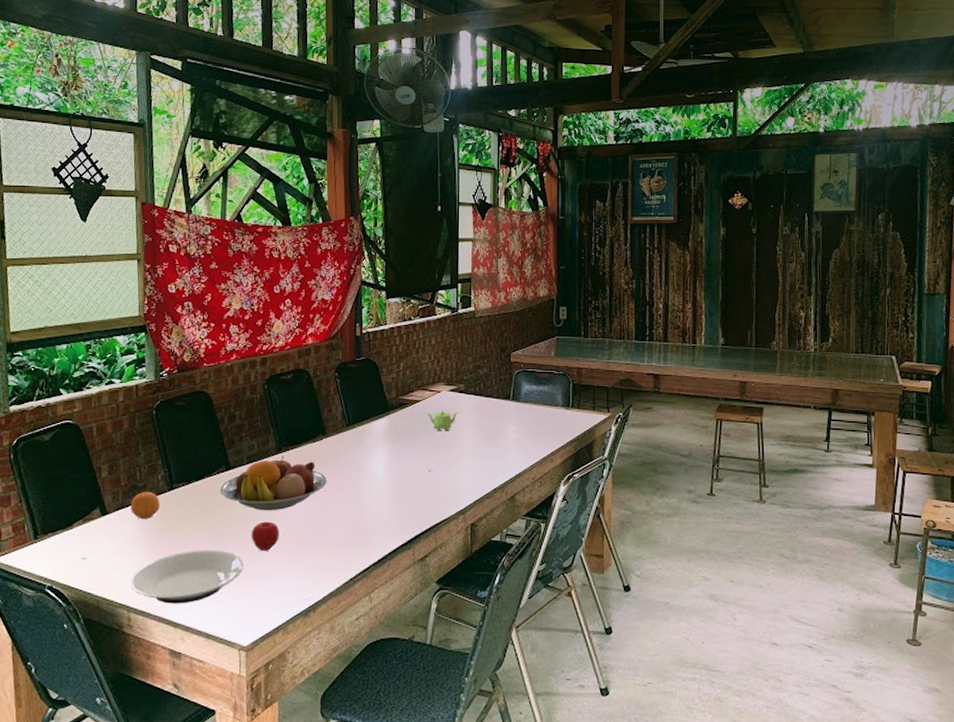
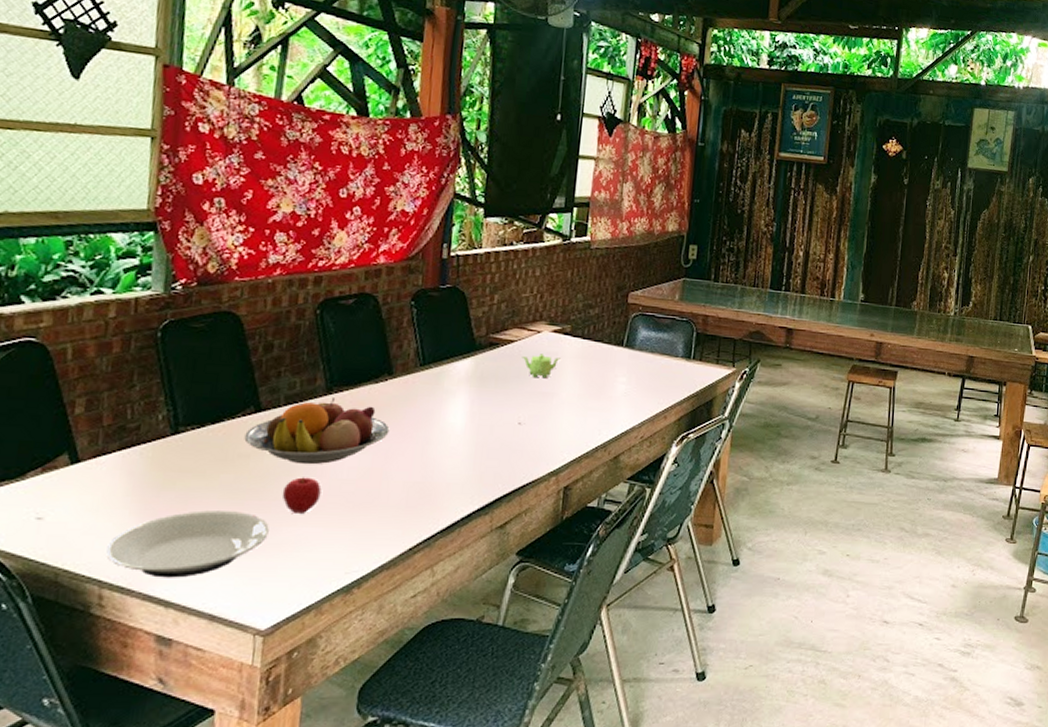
fruit: present [131,491,160,519] -> none [114,434,158,470]

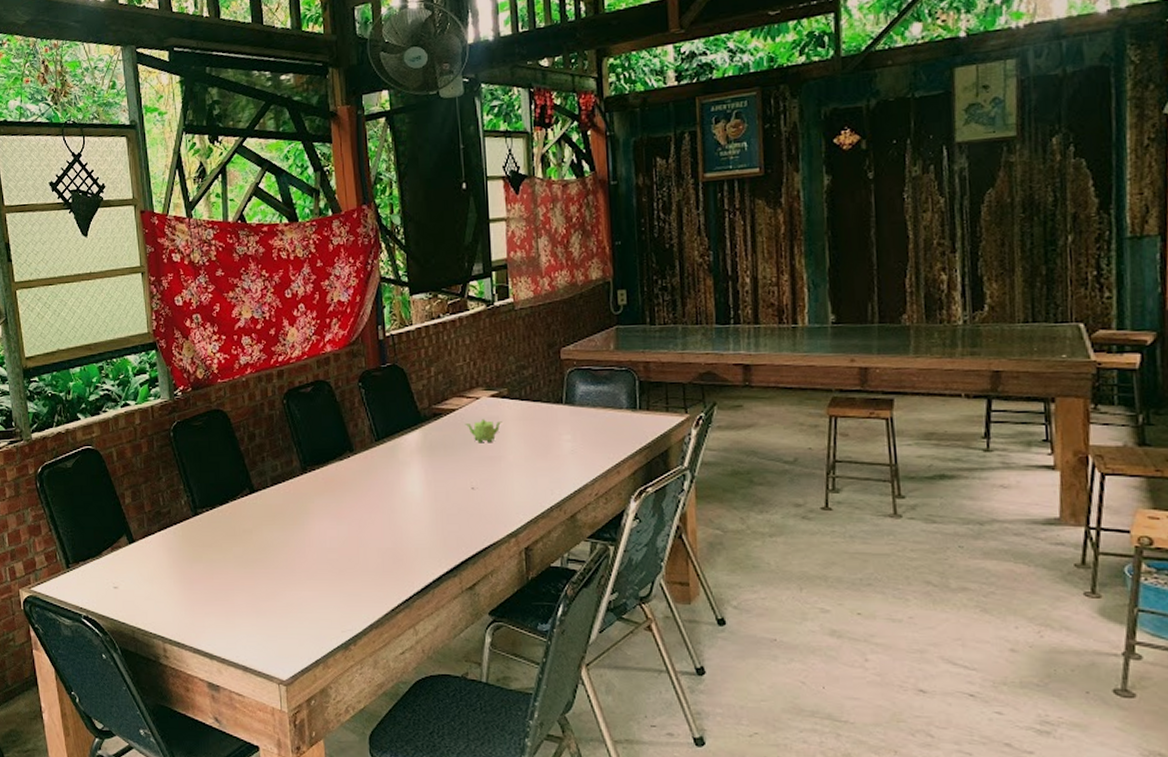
plate: present [106,510,269,578] -> none [163,578,276,635]
fruit bowl: present [244,398,390,465] -> none [245,476,359,537]
apple: present [282,477,322,513] -> none [281,547,312,579]

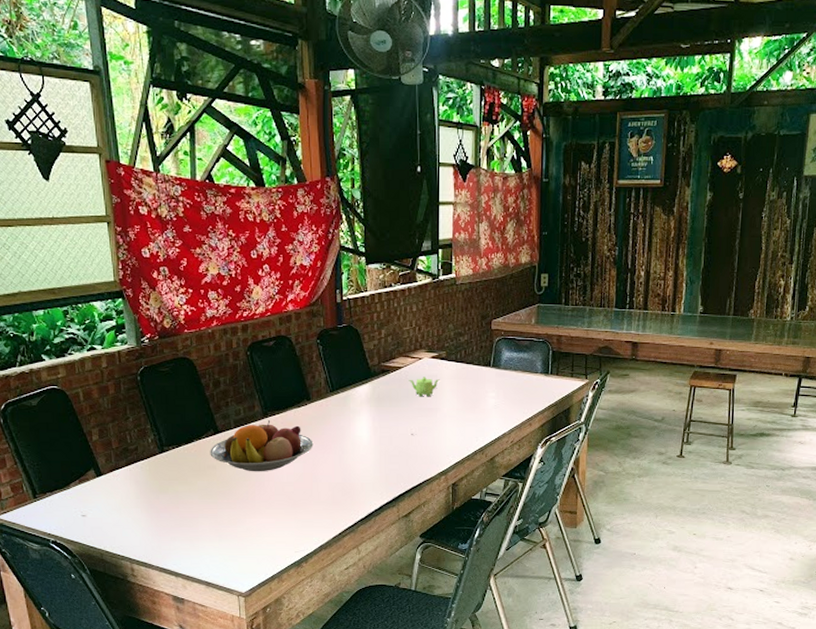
fruit bowl: none [245,476,359,537] -> present [210,420,314,472]

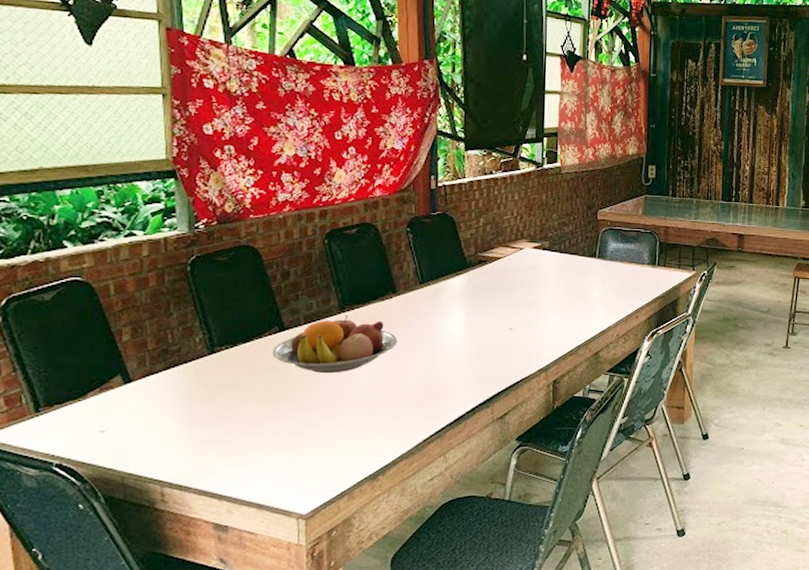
teapot: present [408,377,440,397] -> none [508,268,542,289]

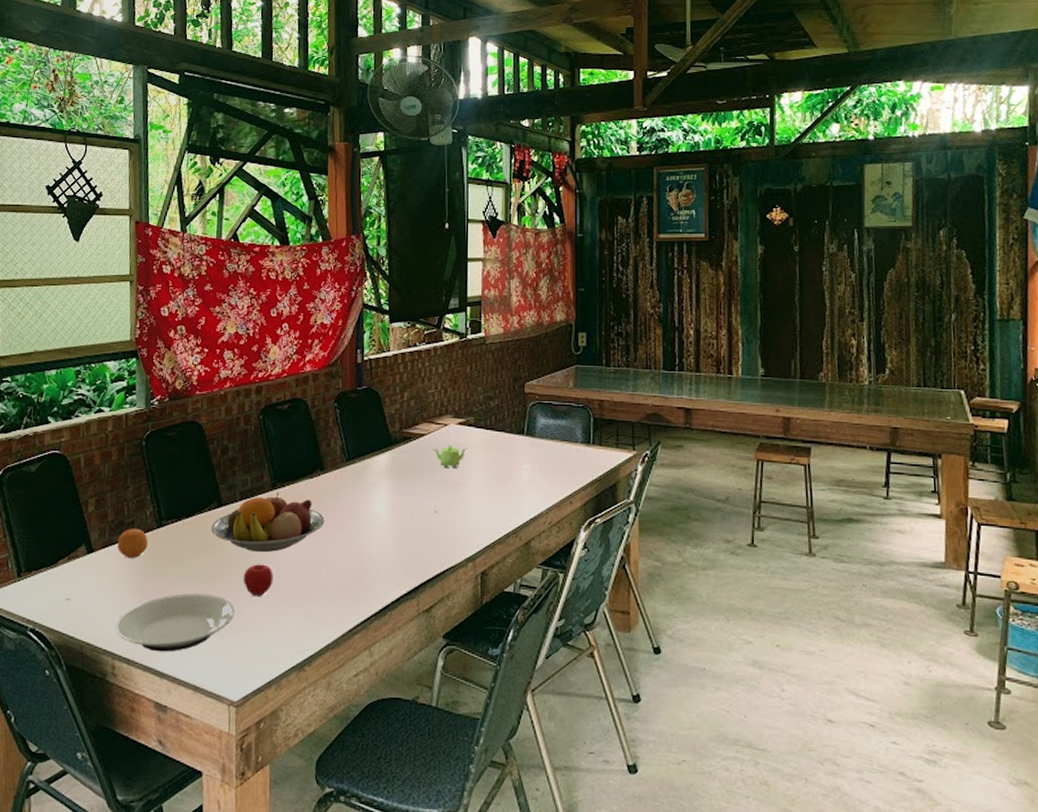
fruit: none [161,355,198,386] -> present [117,527,148,558]
plate: none [164,416,301,476] -> present [116,593,235,652]
apple: none [310,384,343,415] -> present [243,564,274,596]
teapot: none [508,268,542,289] -> present [432,445,467,469]

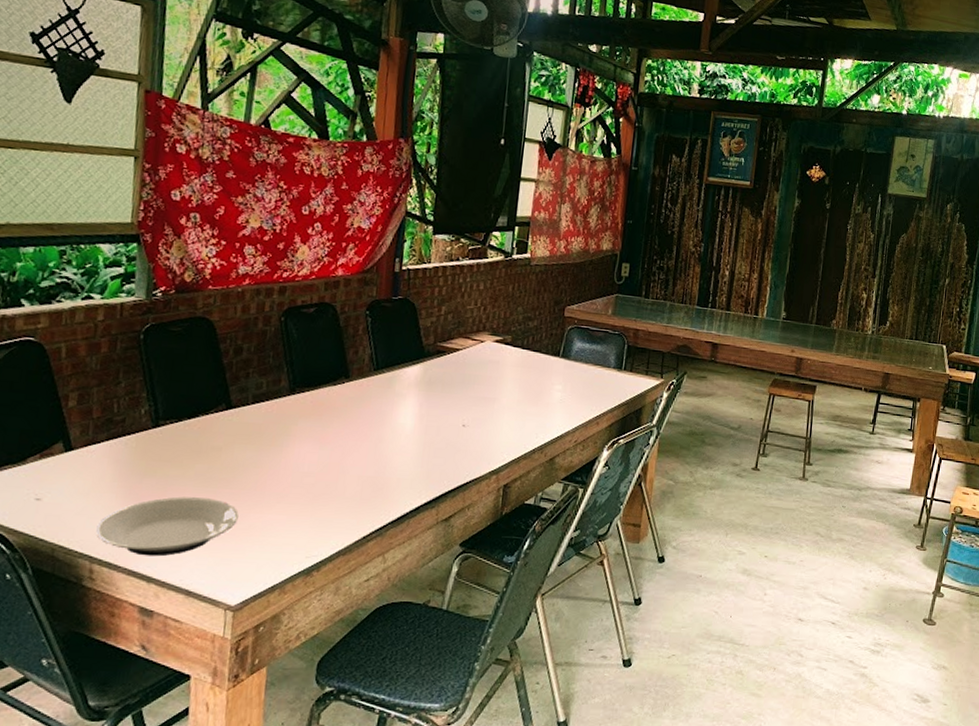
fruit: present [117,527,148,558] -> none [103,426,141,458]
fruit bowl: present [211,492,325,553] -> none [217,398,346,458]
apple: present [243,564,274,596] -> none [250,469,285,502]
teapot: present [432,445,467,469] -> none [466,362,502,385]

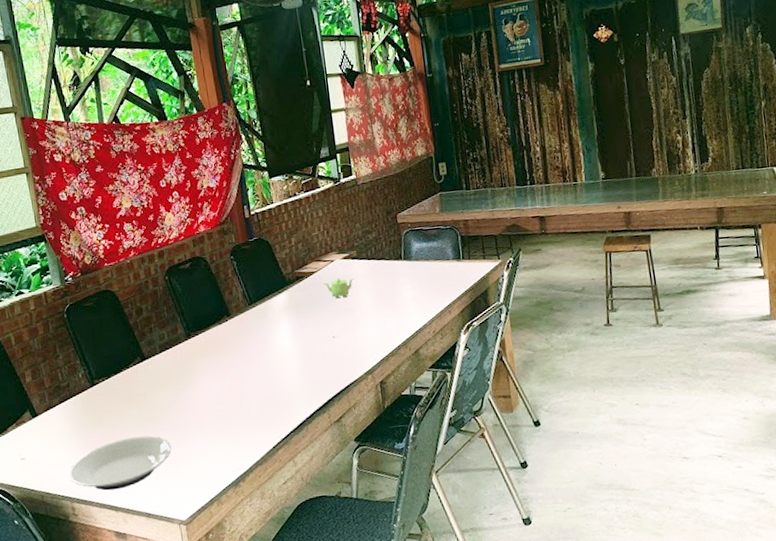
teapot: none [466,362,502,385] -> present [323,278,354,299]

